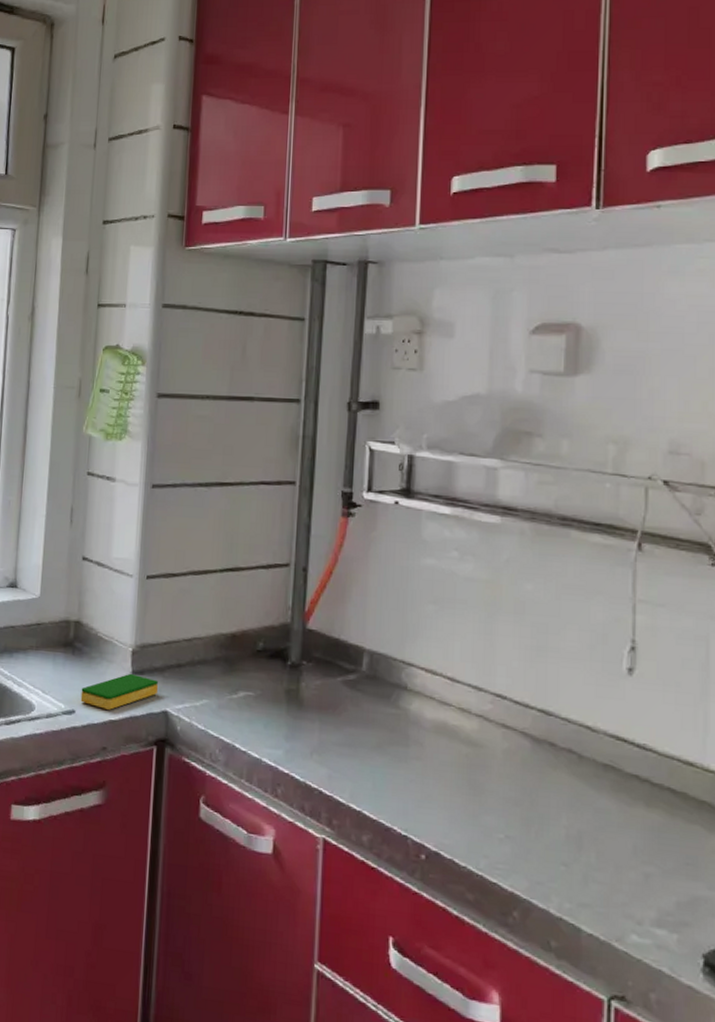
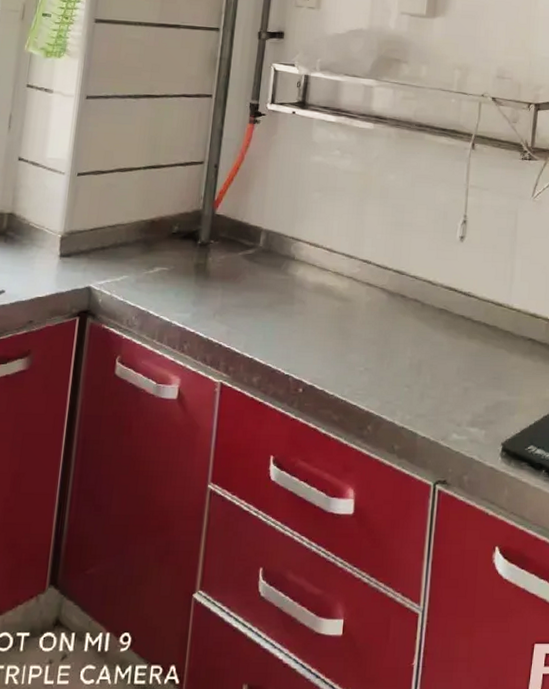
dish sponge: present [80,673,159,710] -> none [10,256,84,288]

